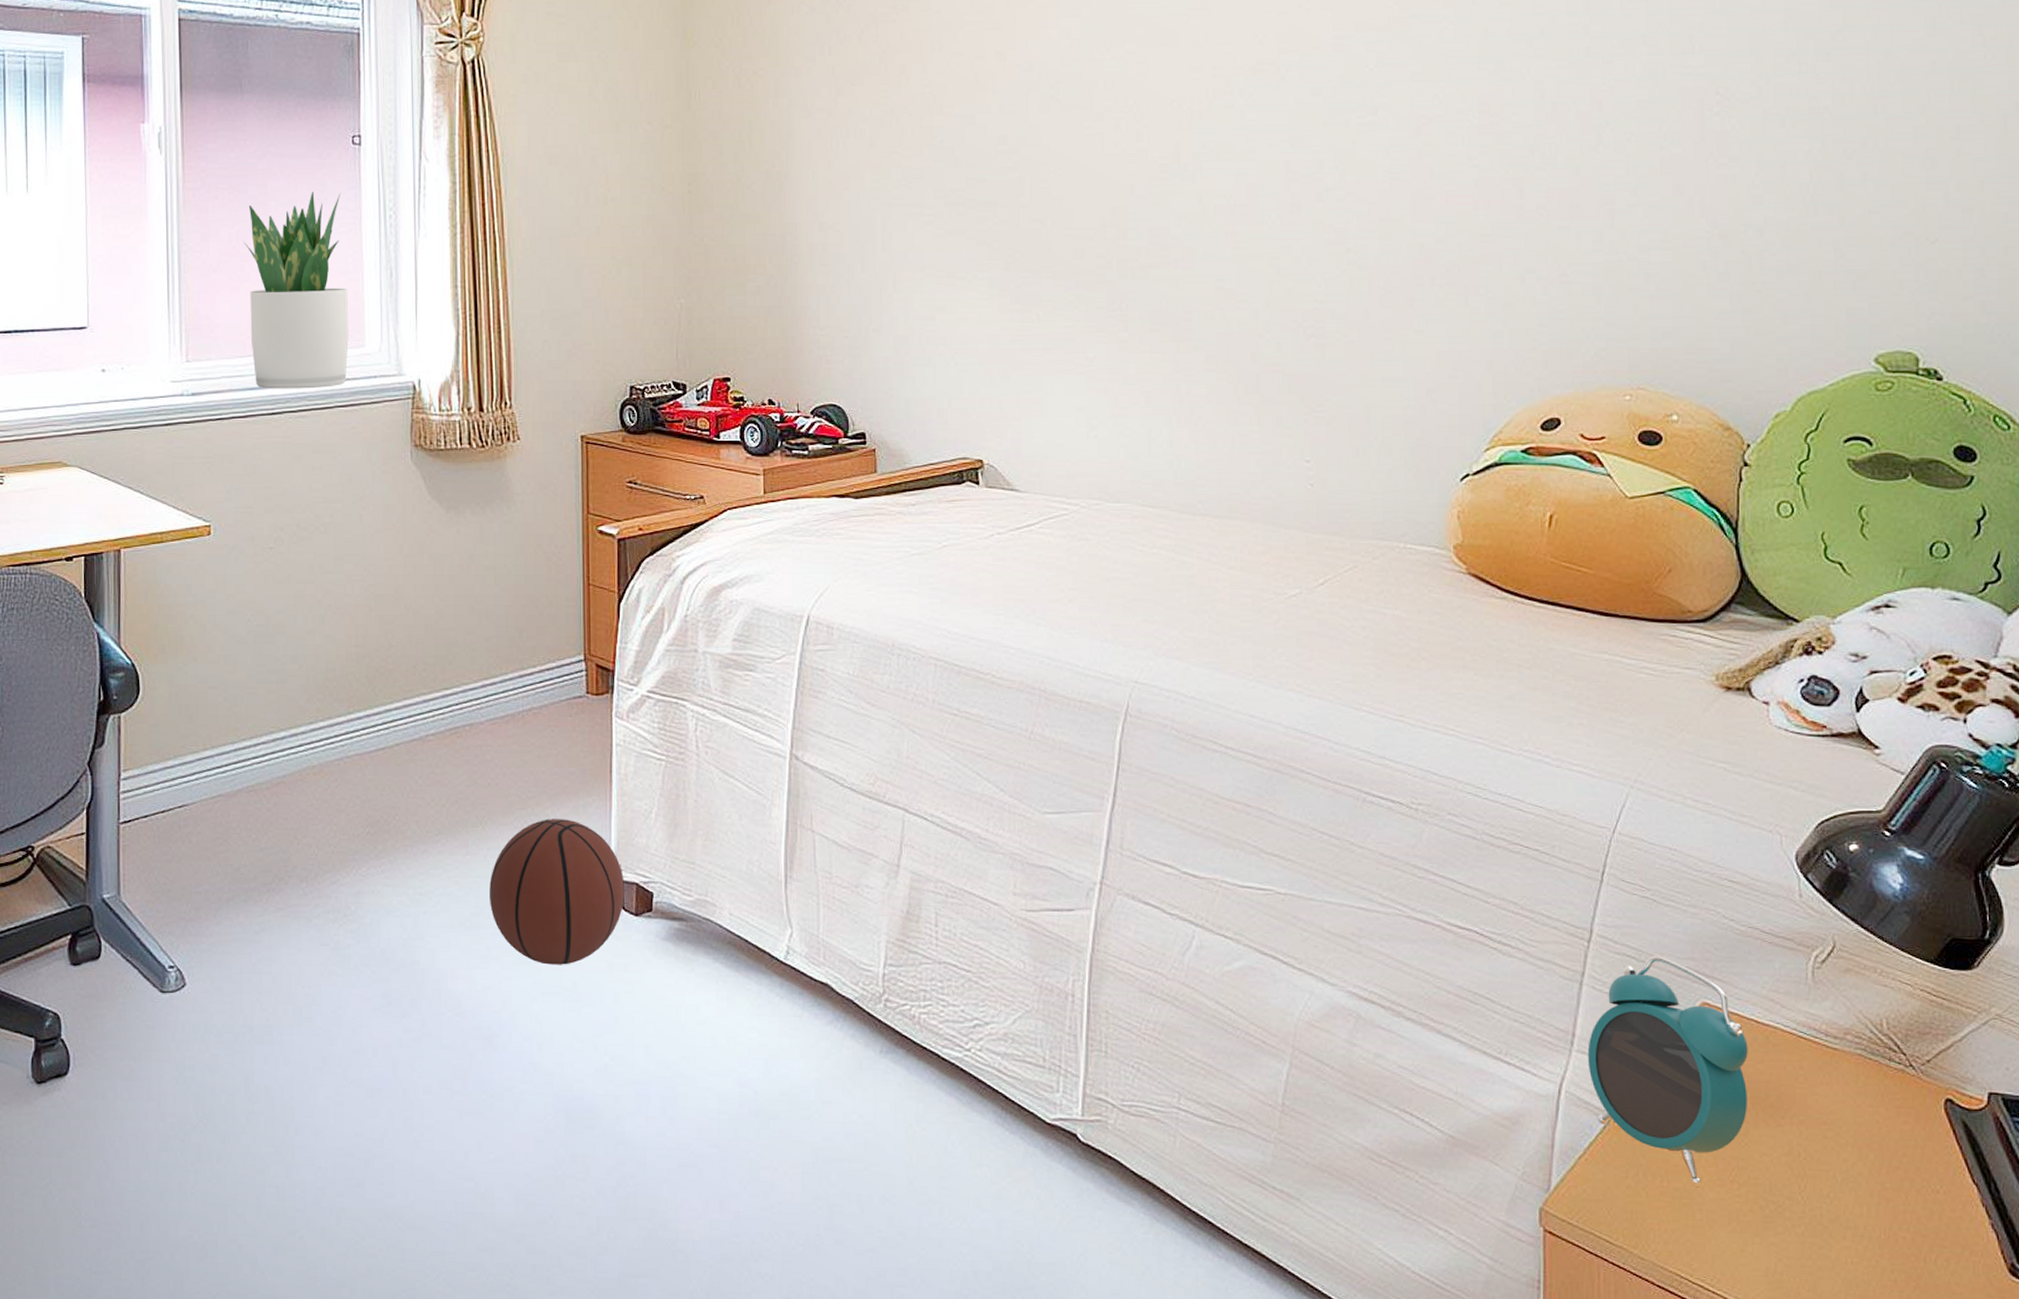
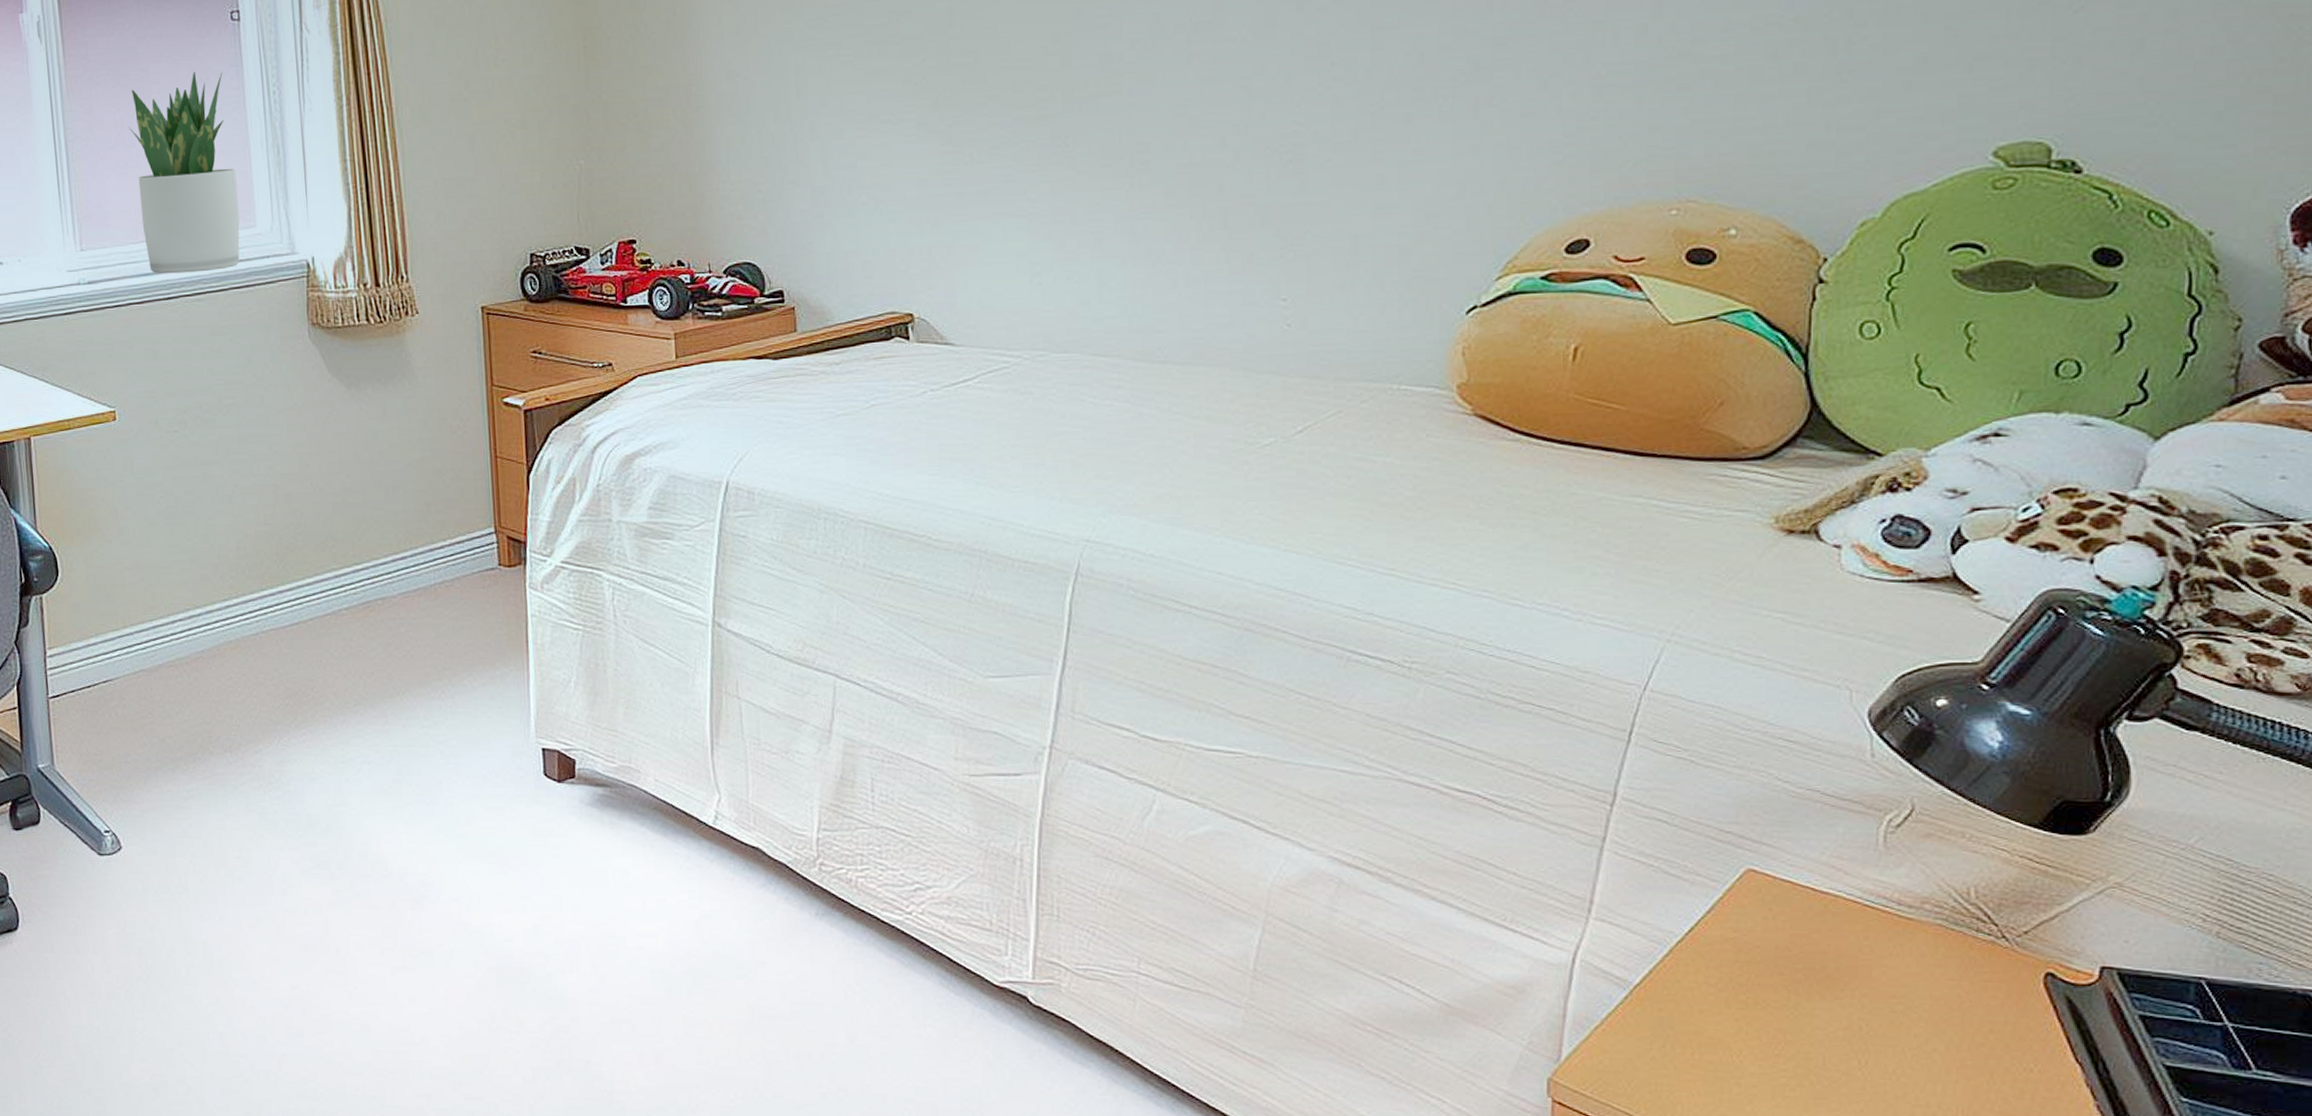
basketball: present [489,819,624,965] -> none [410,689,546,830]
alarm clock: present [1587,956,1748,1187] -> none [1607,820,1802,1060]

